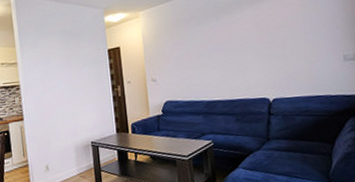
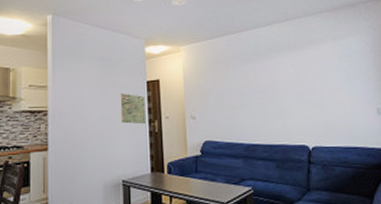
wall art: none [83,62,109,91] -> present [120,93,145,125]

